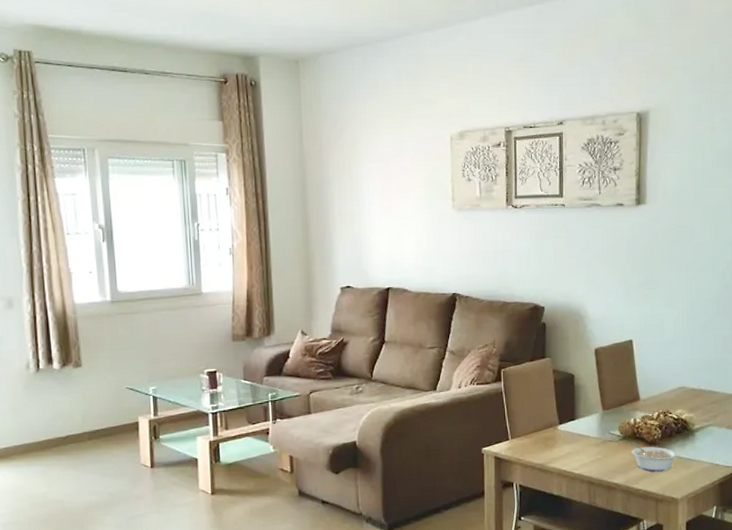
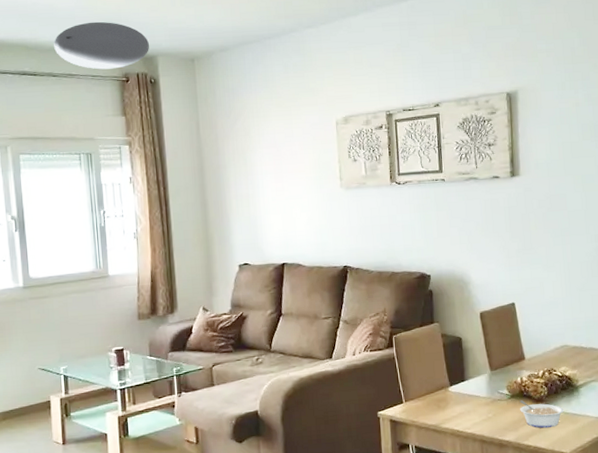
ceiling light: none [146,14,250,68] -> present [54,21,149,70]

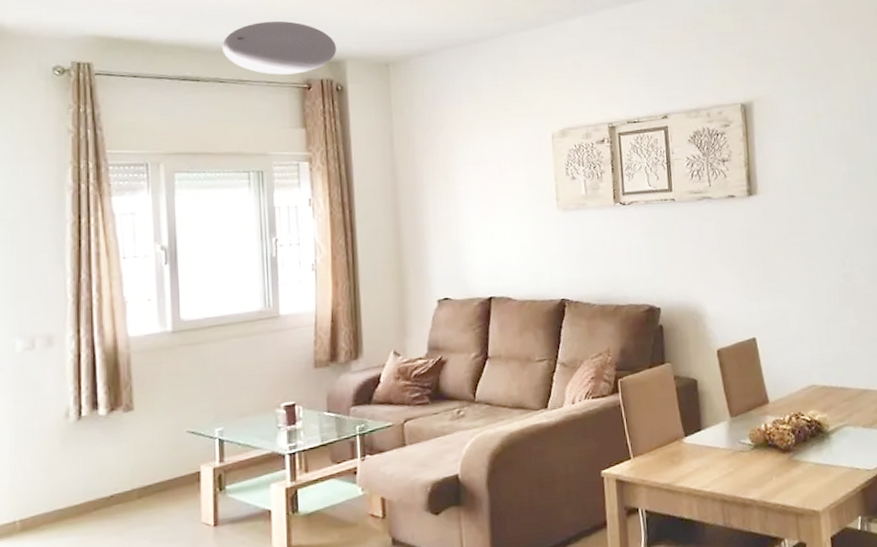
legume: present [519,400,565,429] -> none [764,450,815,483]

